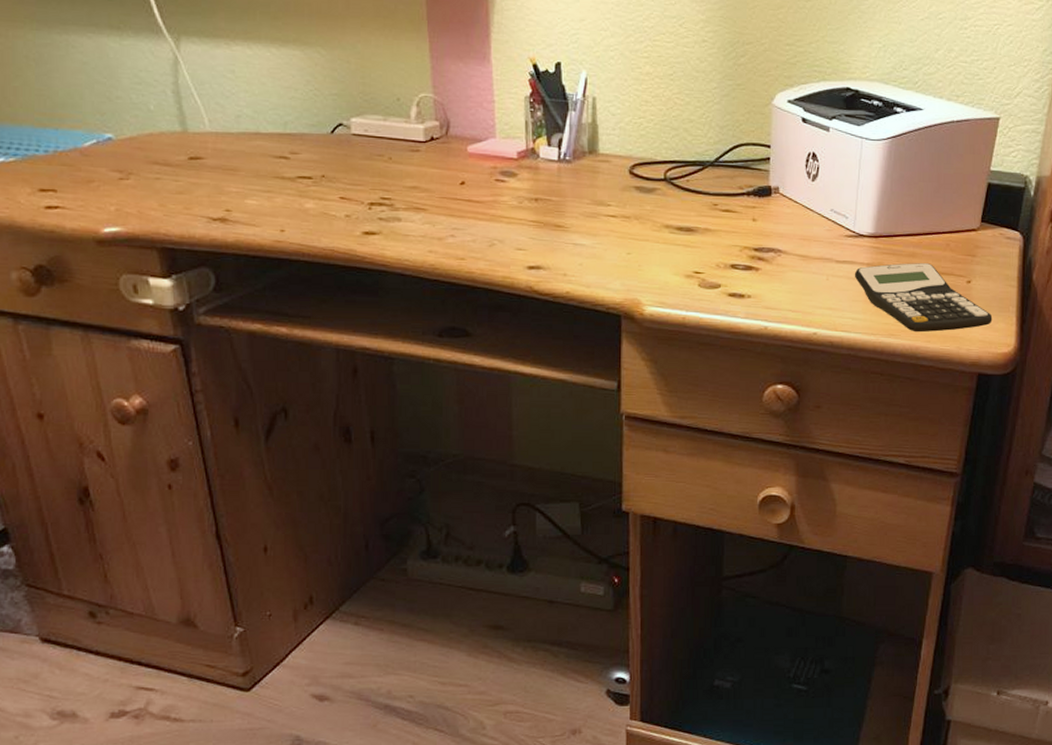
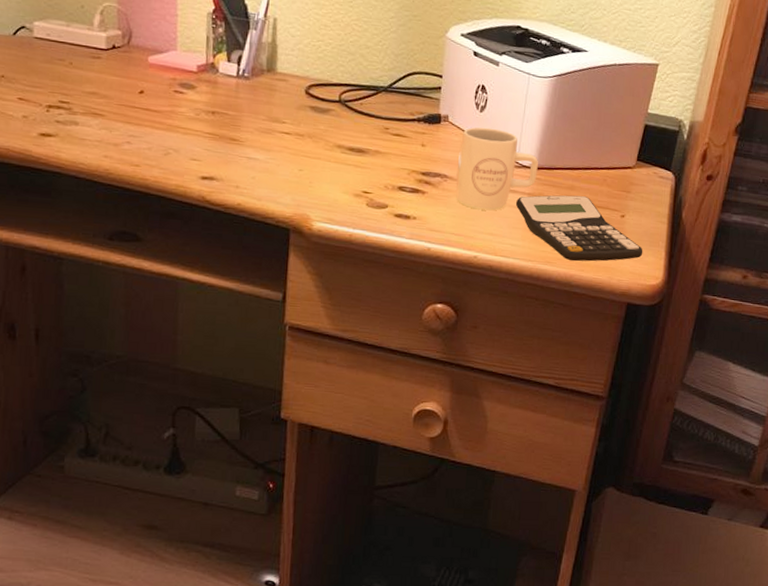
mug: none [790,197,877,284] -> present [456,127,539,211]

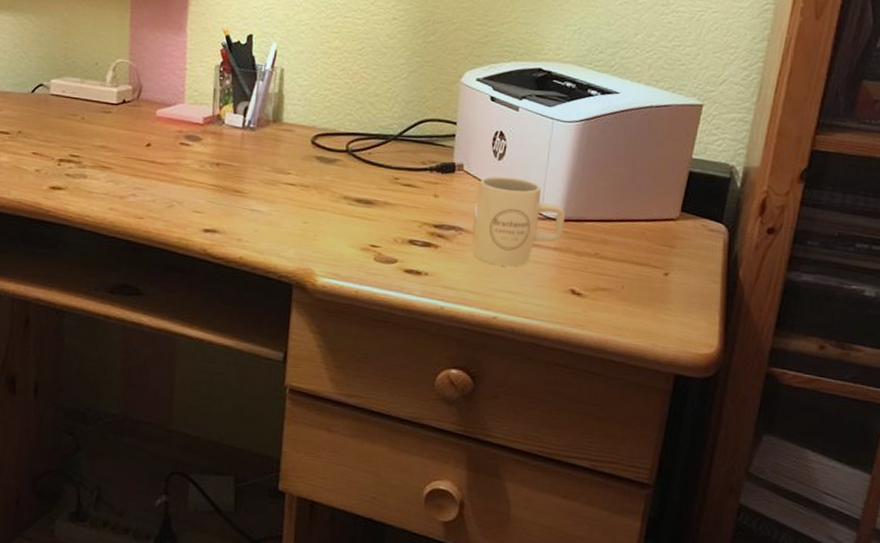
calculator: present [515,195,643,262] -> none [539,250,693,326]

